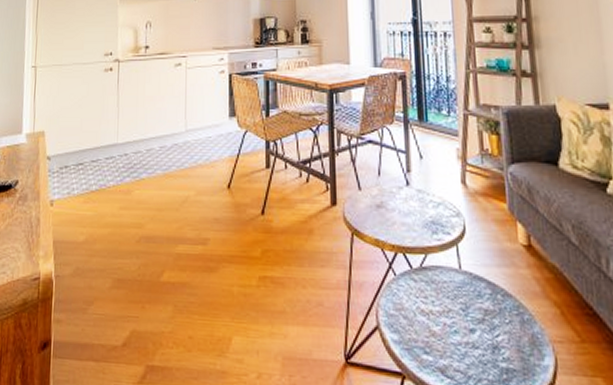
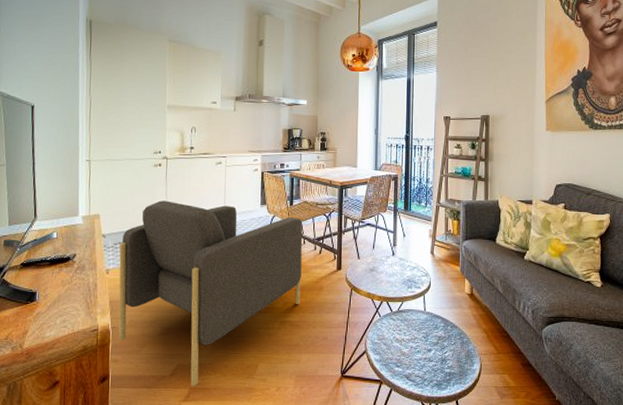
armchair: none [62,113,285,363] -> present [118,200,303,386]

